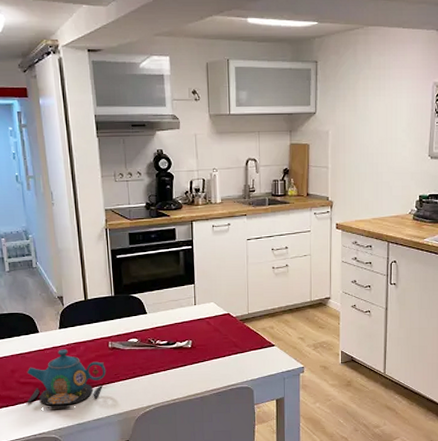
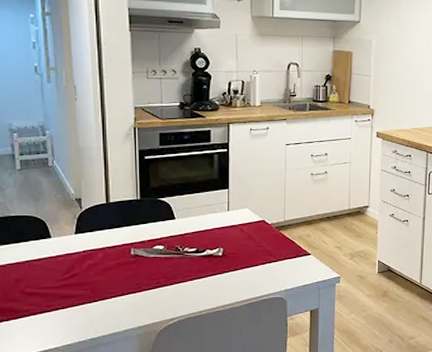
teapot: present [27,349,107,410] -> none [32,256,127,323]

